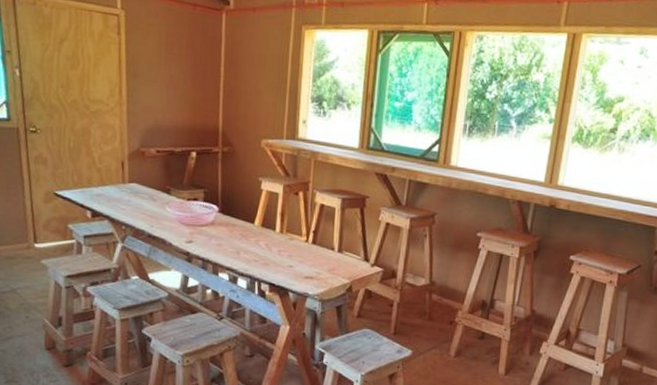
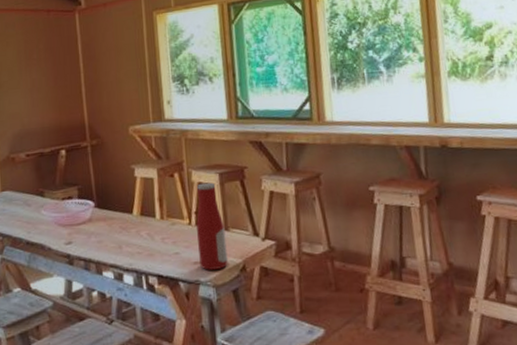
bottle: none [310,205,339,286] -> present [196,182,228,270]

